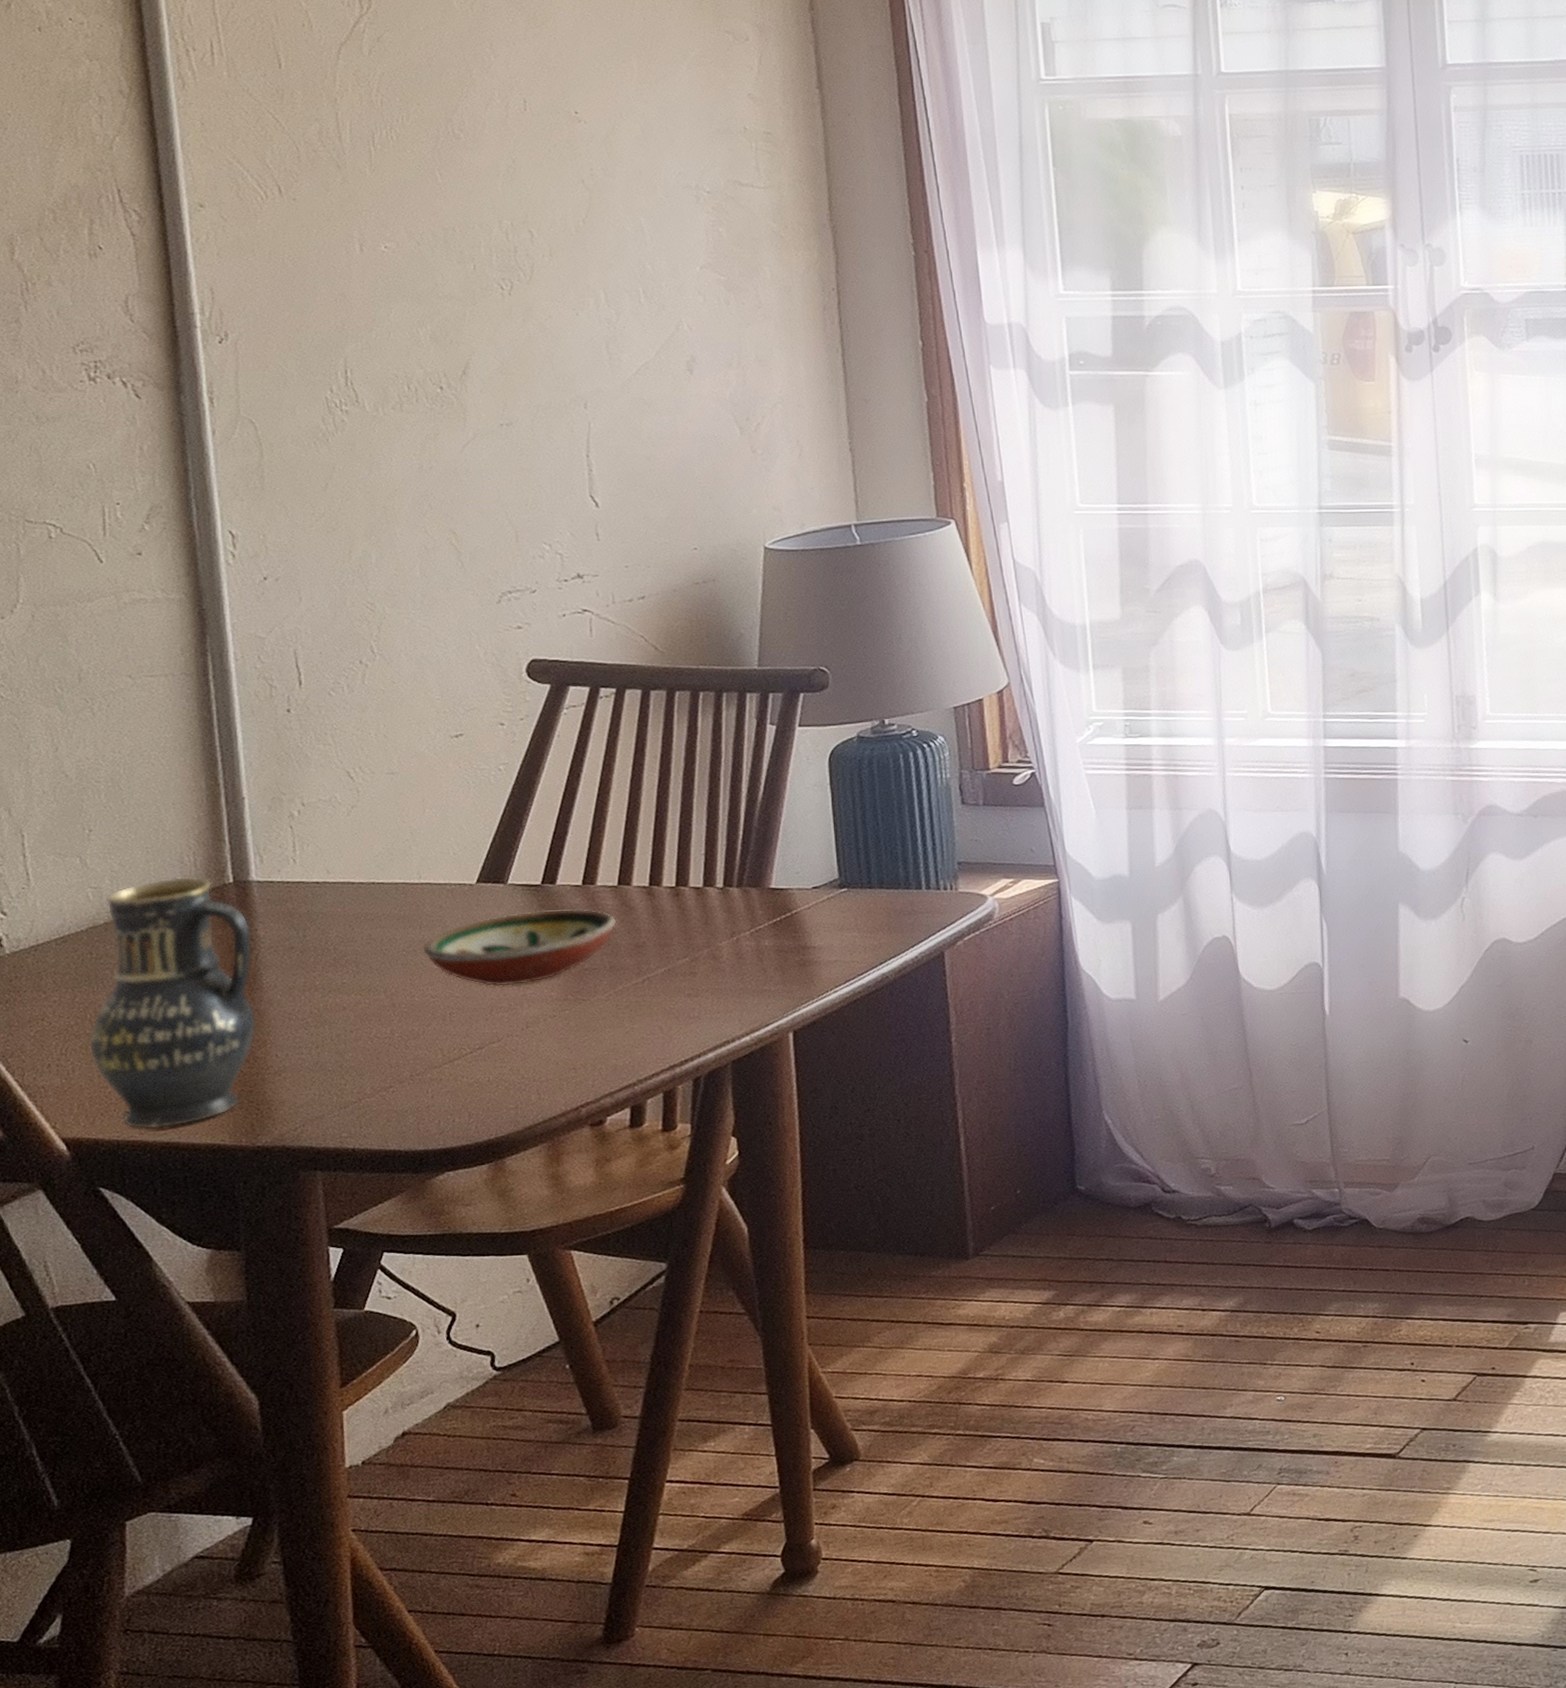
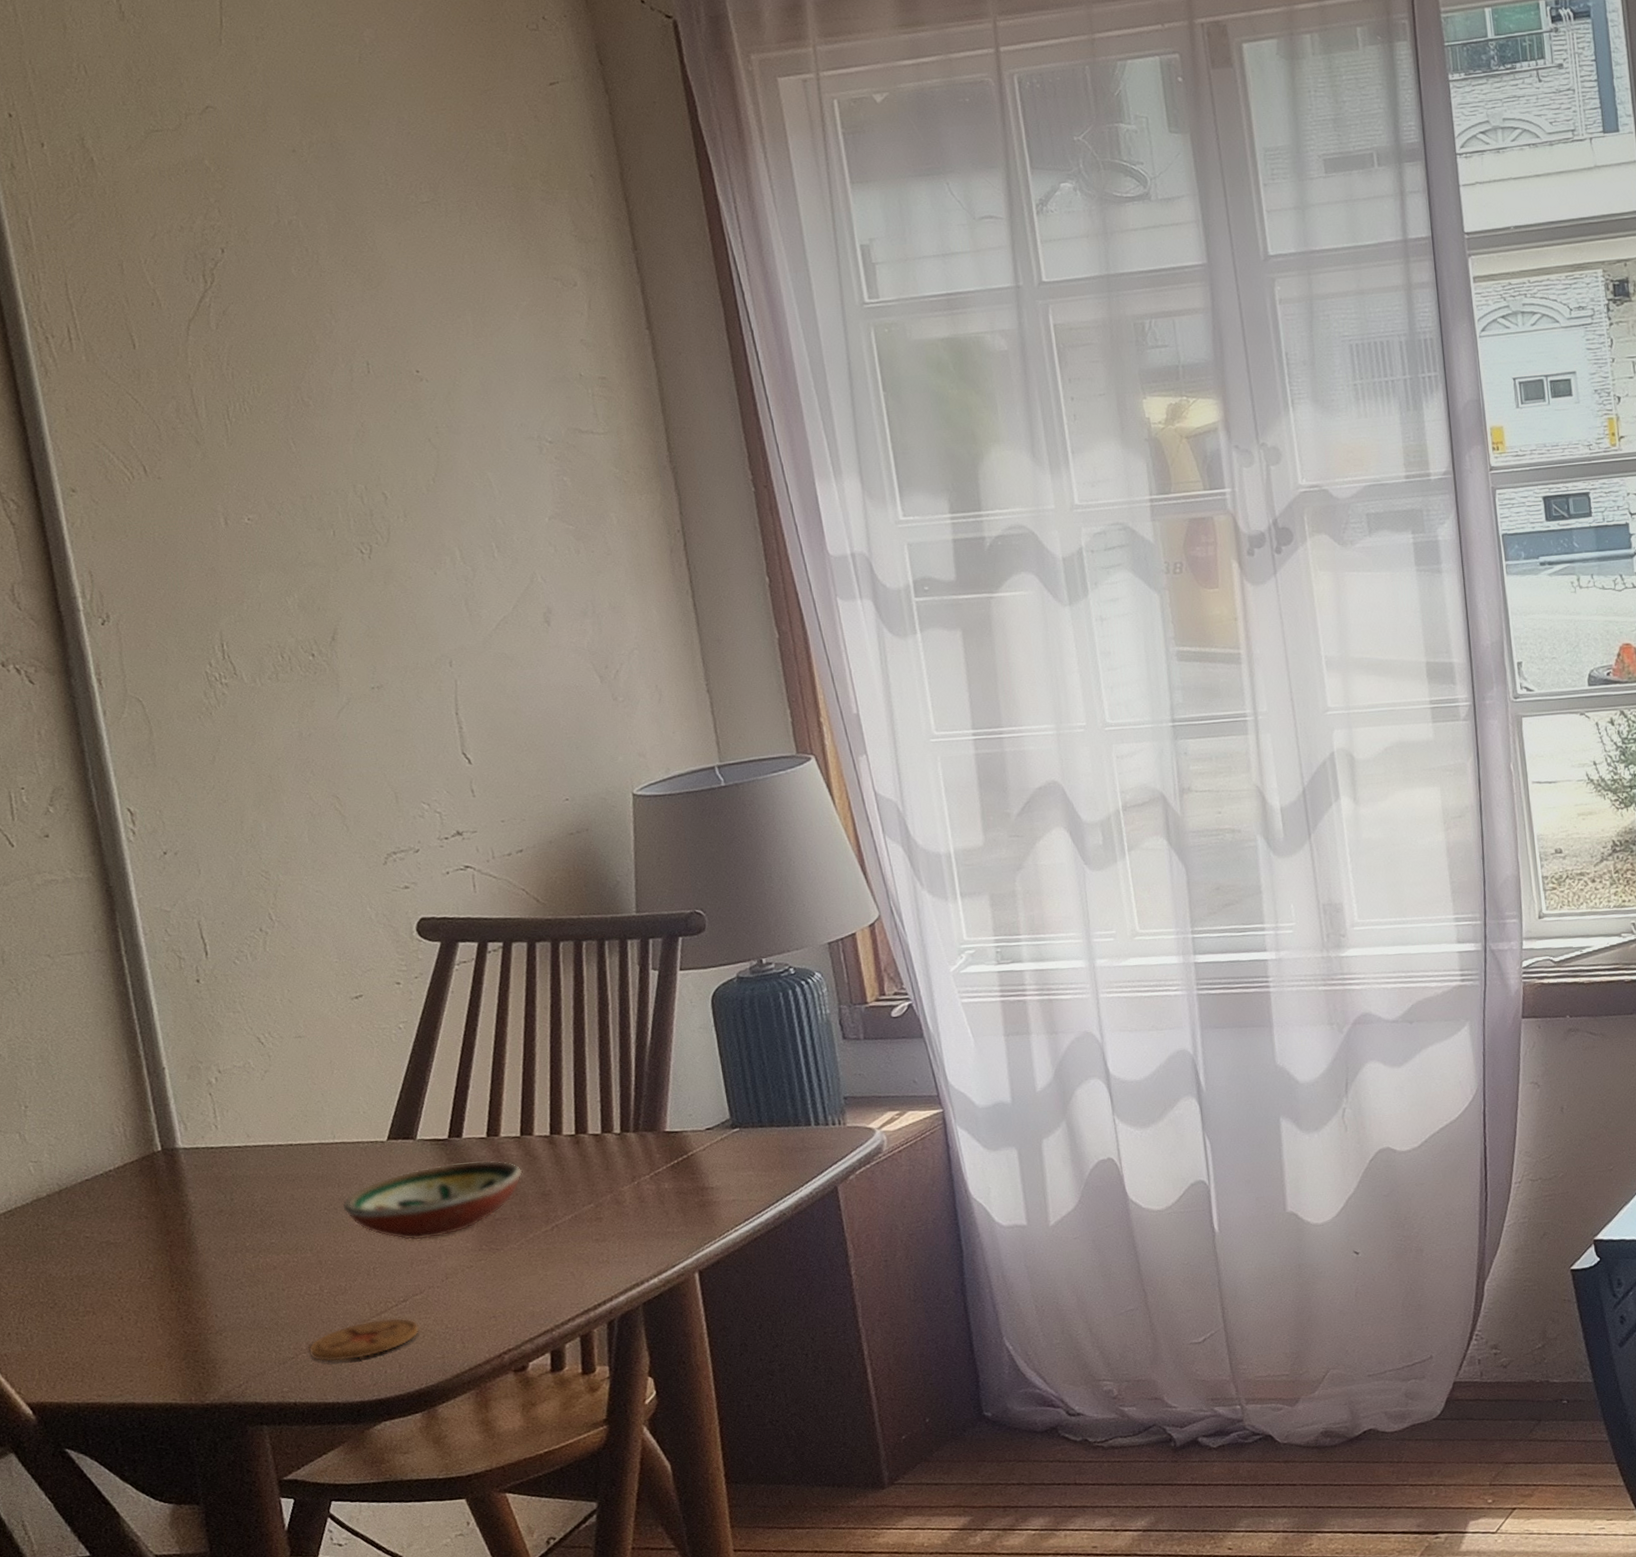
vase: present [88,877,257,1129] -> none [43,1146,196,1392]
coaster: none [372,1065,494,1109] -> present [308,1317,420,1363]

